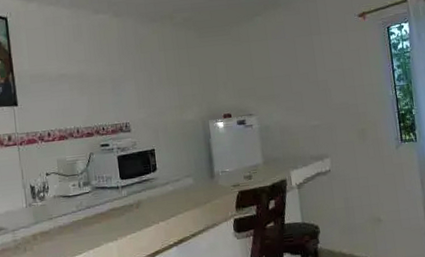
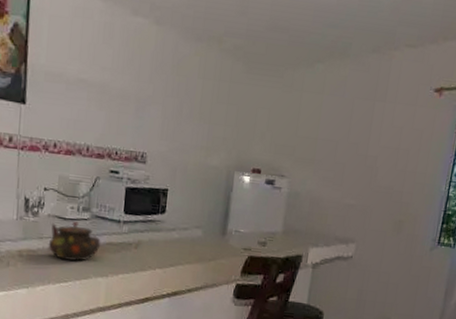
teapot: none [57,196,105,234] -> present [48,221,101,262]

